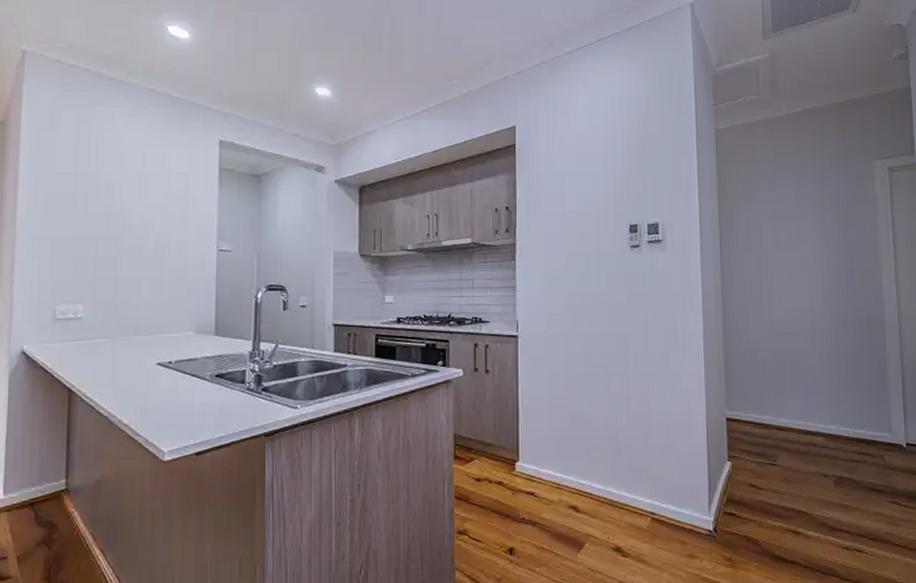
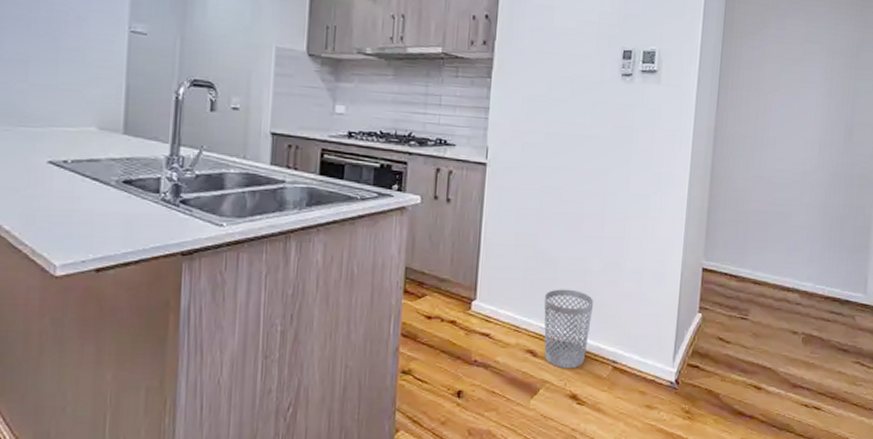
wastebasket: none [580,446,628,523] -> present [544,289,594,369]

